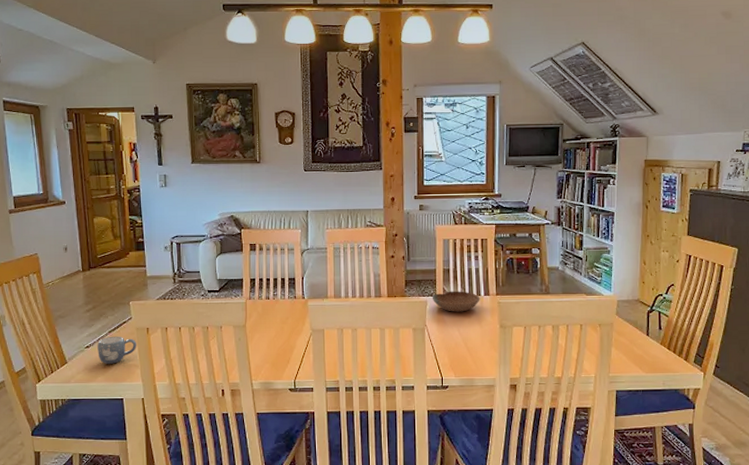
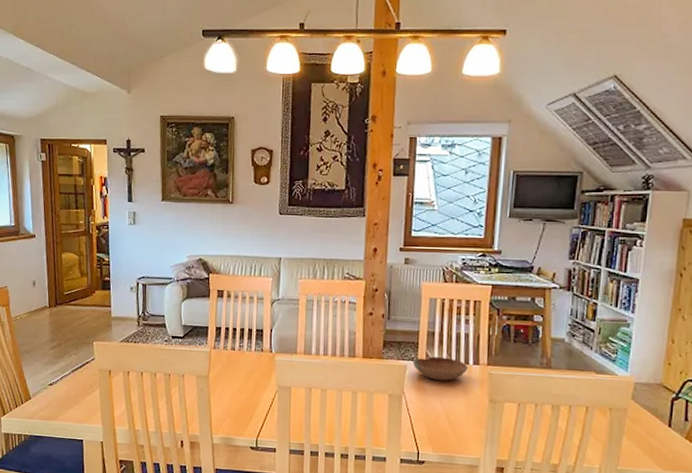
mug: present [97,336,136,364] -> none [60,375,98,404]

